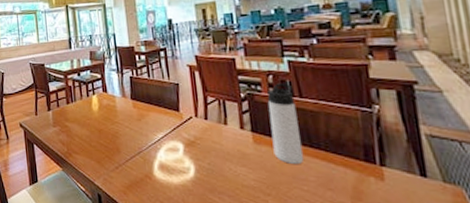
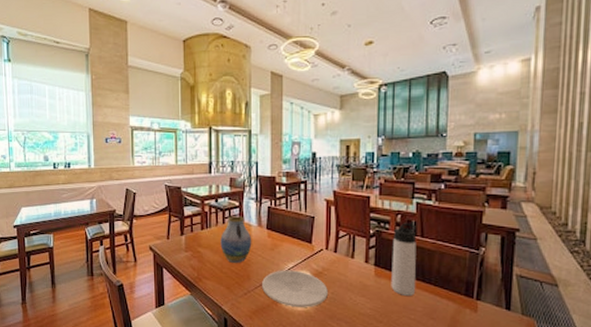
vase: none [86,88,118,137] -> present [220,216,252,264]
plate: none [132,140,204,180] -> present [262,270,328,307]

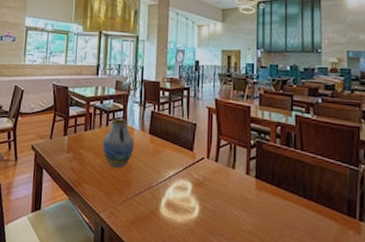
plate: present [262,270,328,307] -> none [142,177,209,220]
thermos bottle: present [391,223,417,297] -> none [272,135,298,214]

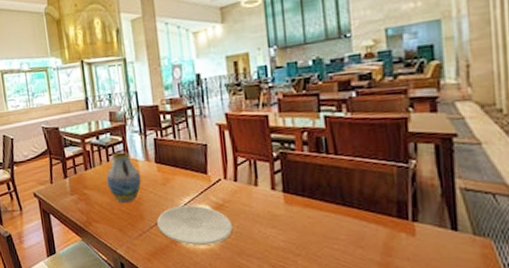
plate: none [142,177,209,220] -> present [157,205,233,245]

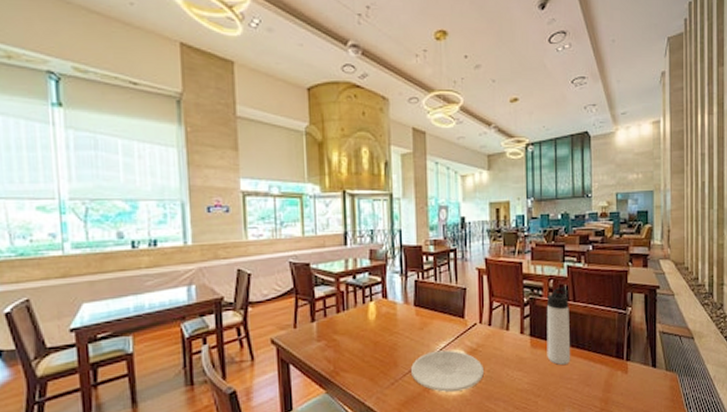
vase: present [106,152,142,204] -> none [360,293,398,350]
thermos bottle: none [301,140,336,224] -> present [546,288,571,366]

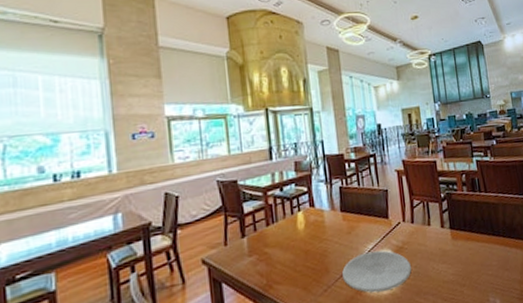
thermos bottle: present [546,288,571,366] -> none [462,181,489,254]

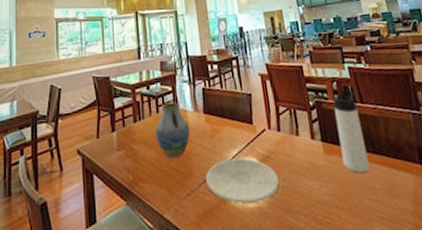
vase: none [290,202,327,259] -> present [155,102,190,159]
thermos bottle: none [462,181,489,254] -> present [333,89,370,174]

